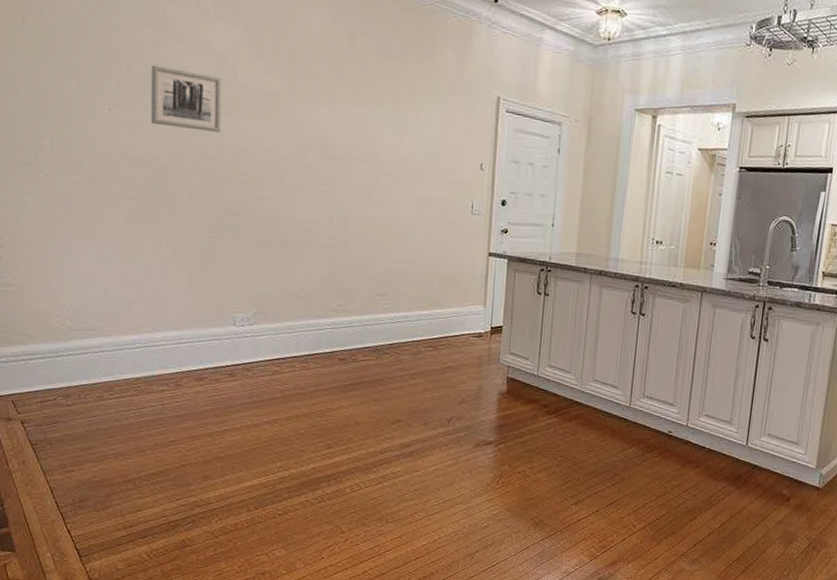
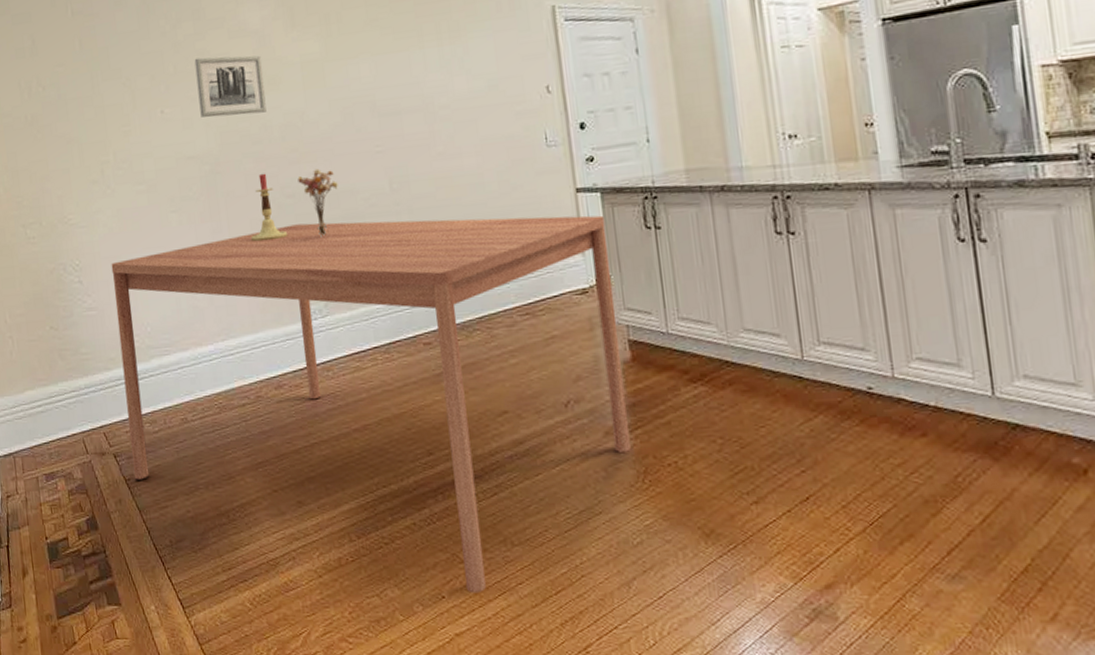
dining table: none [36,239,507,557] -> present [111,215,631,594]
candlestick: none [189,188,227,251] -> present [251,173,288,242]
bouquet: none [243,194,281,256] -> present [298,168,338,237]

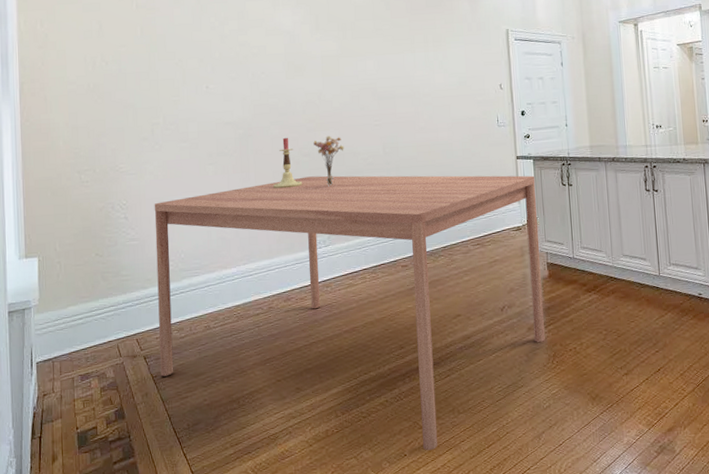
wall art: present [194,55,267,118] -> none [237,48,292,94]

